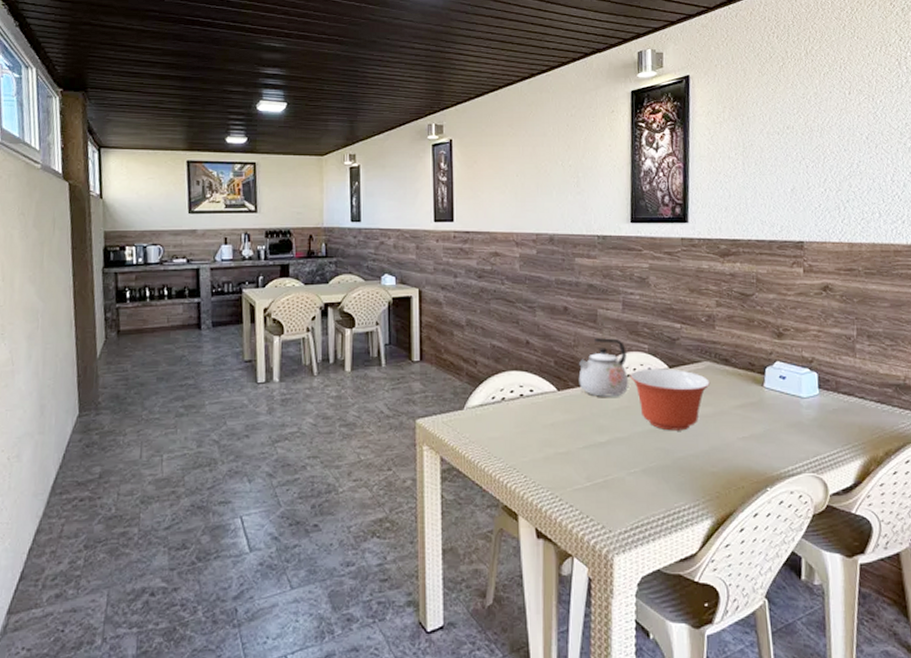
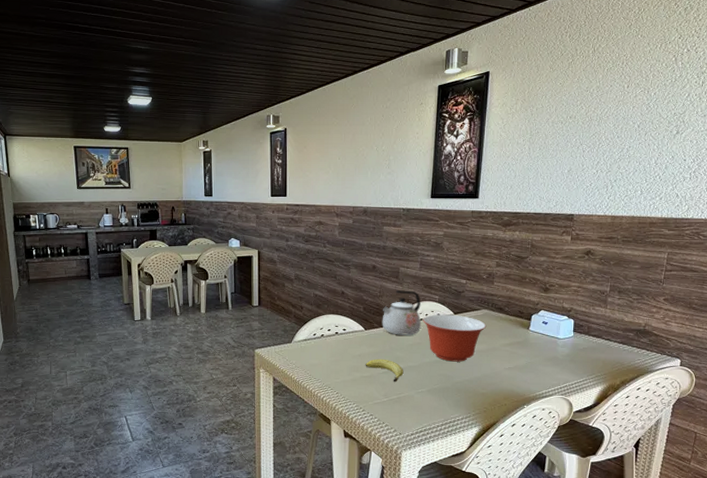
fruit: none [560,428,610,460] -> present [365,359,404,382]

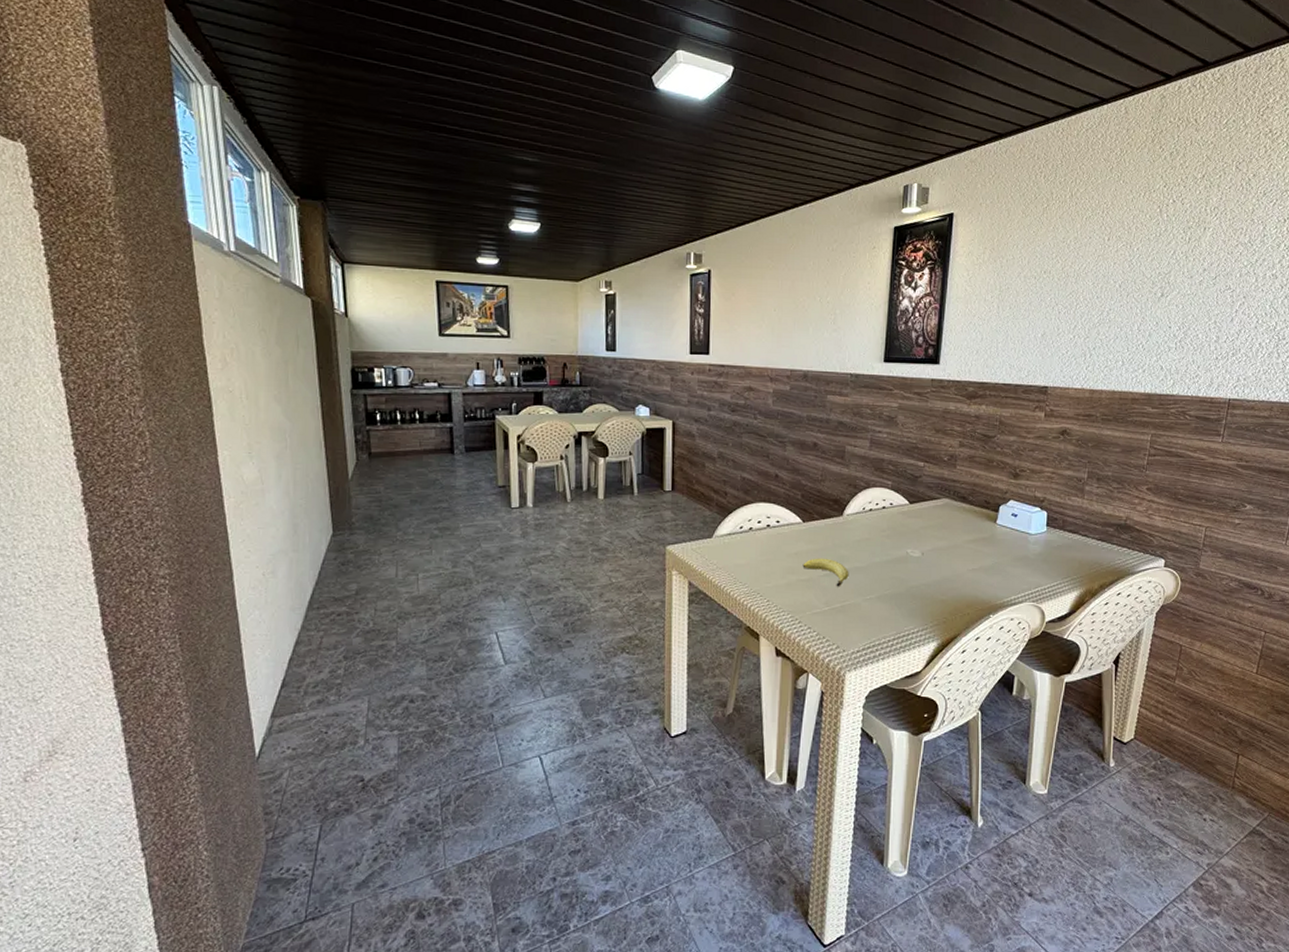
kettle: present [382,290,422,335] -> none [823,473,871,529]
mixing bowl: present [423,314,487,362] -> none [872,504,948,562]

